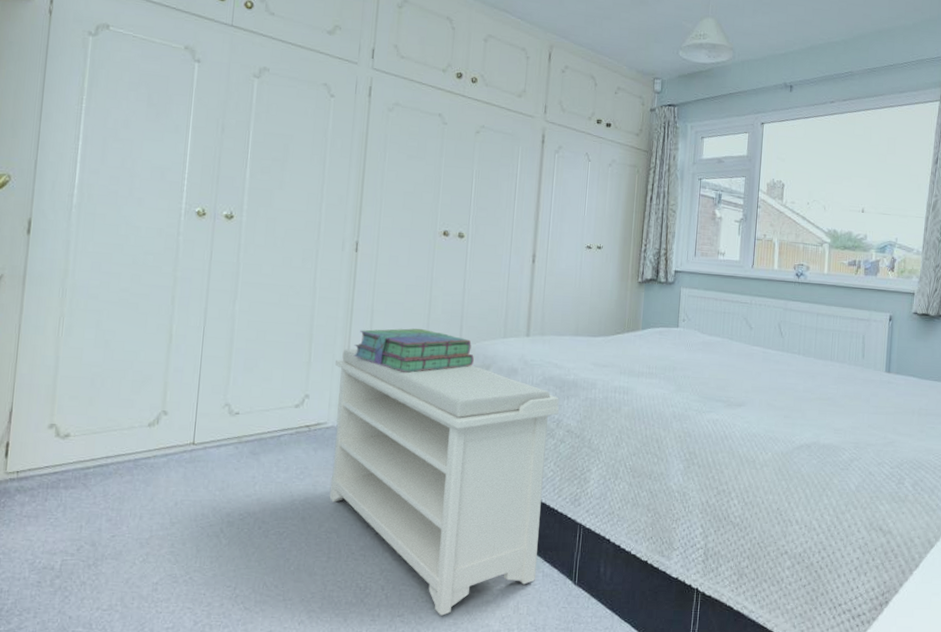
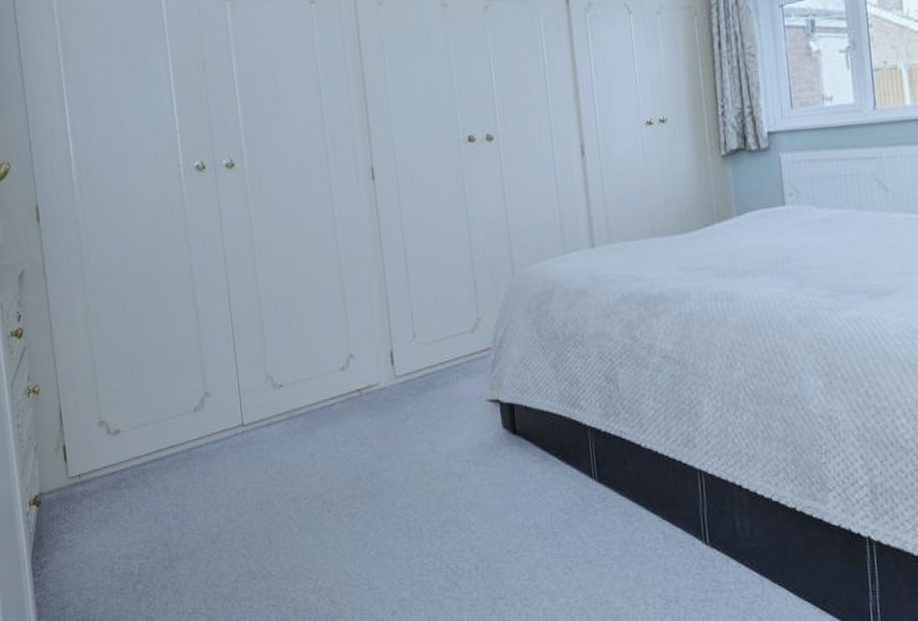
bench: present [329,348,559,616] -> none [374,292,655,595]
stack of books: present [353,328,474,373] -> none [391,258,533,313]

